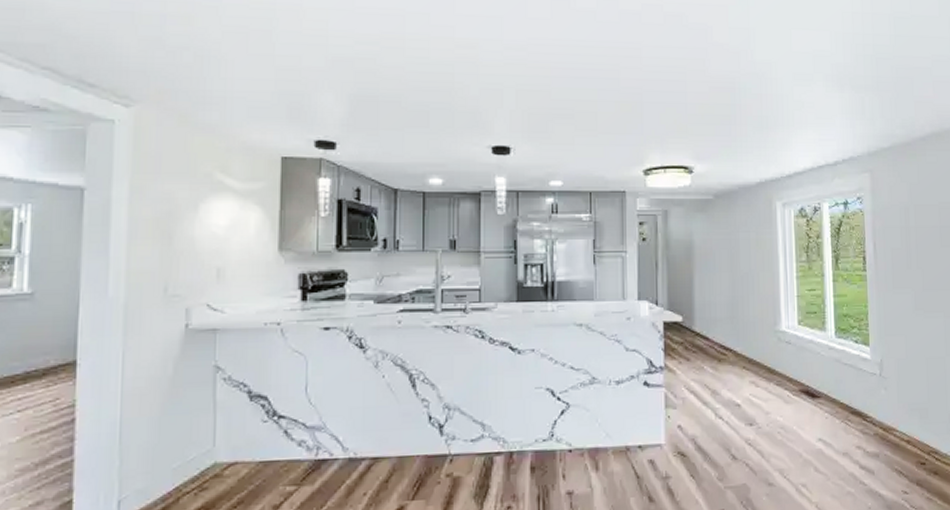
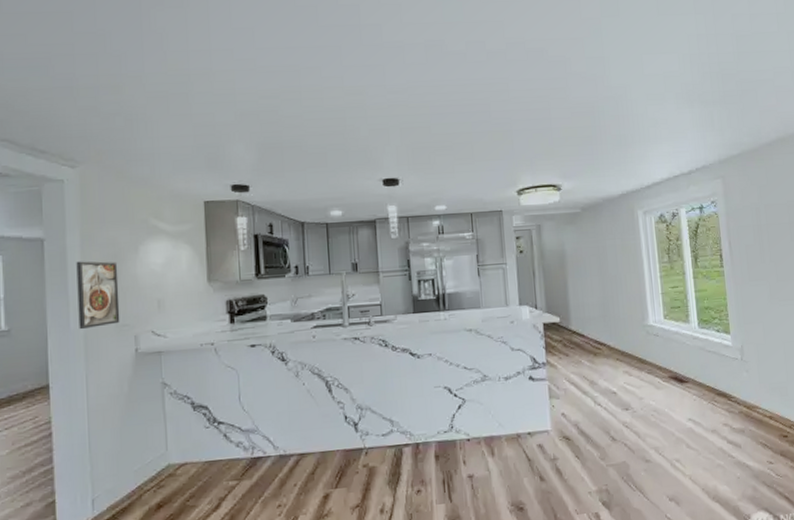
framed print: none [119,217,172,298] -> present [76,261,120,330]

